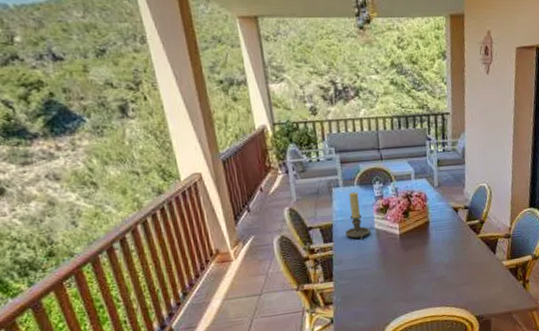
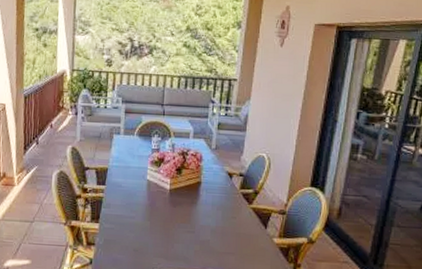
candle holder: present [345,191,371,240] -> none [118,141,142,189]

